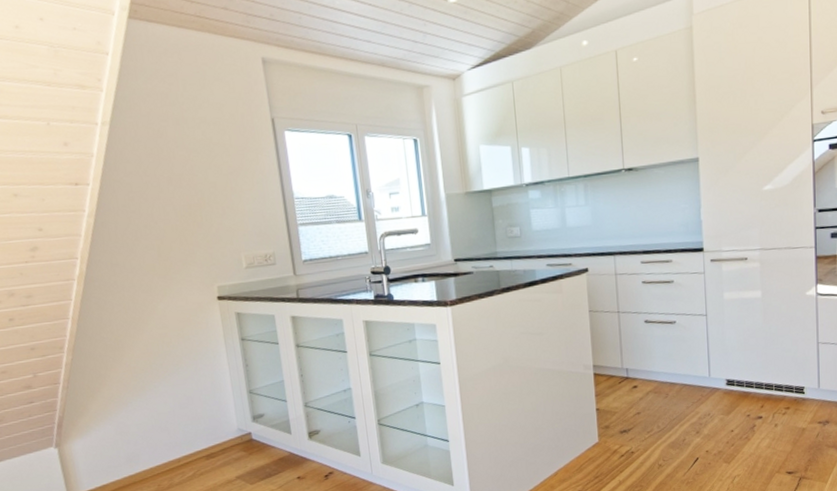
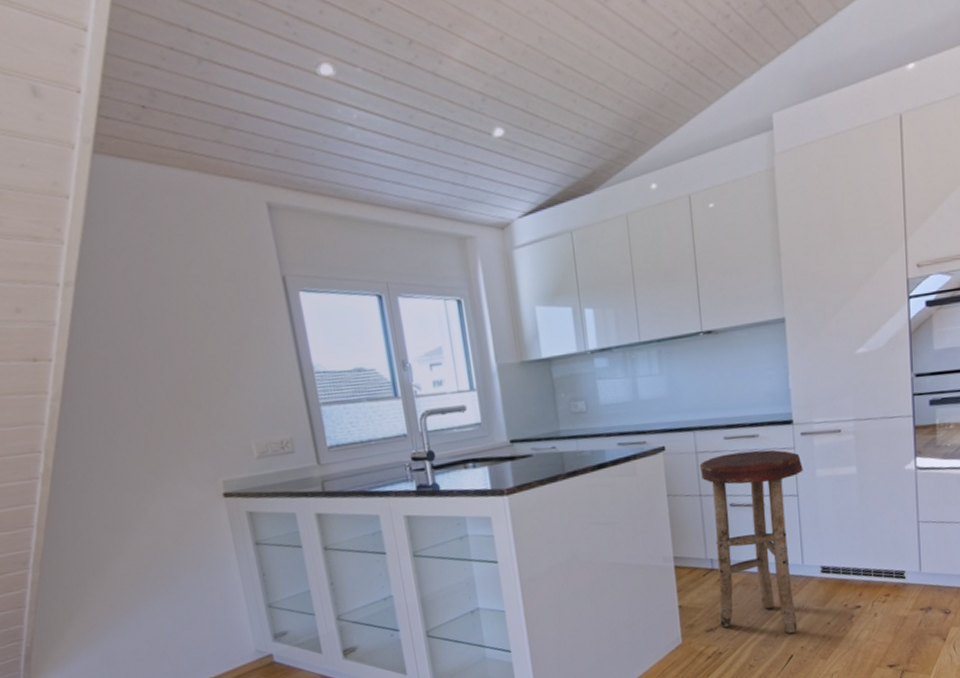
stool: none [618,274,712,438] -> present [699,449,803,634]

